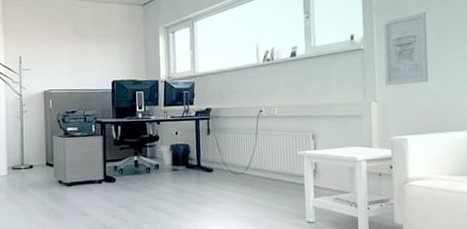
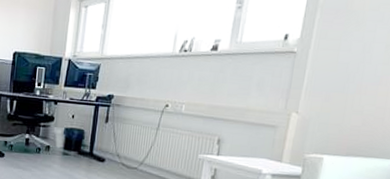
wall art: present [383,11,429,86] -> none [313,17,381,100]

